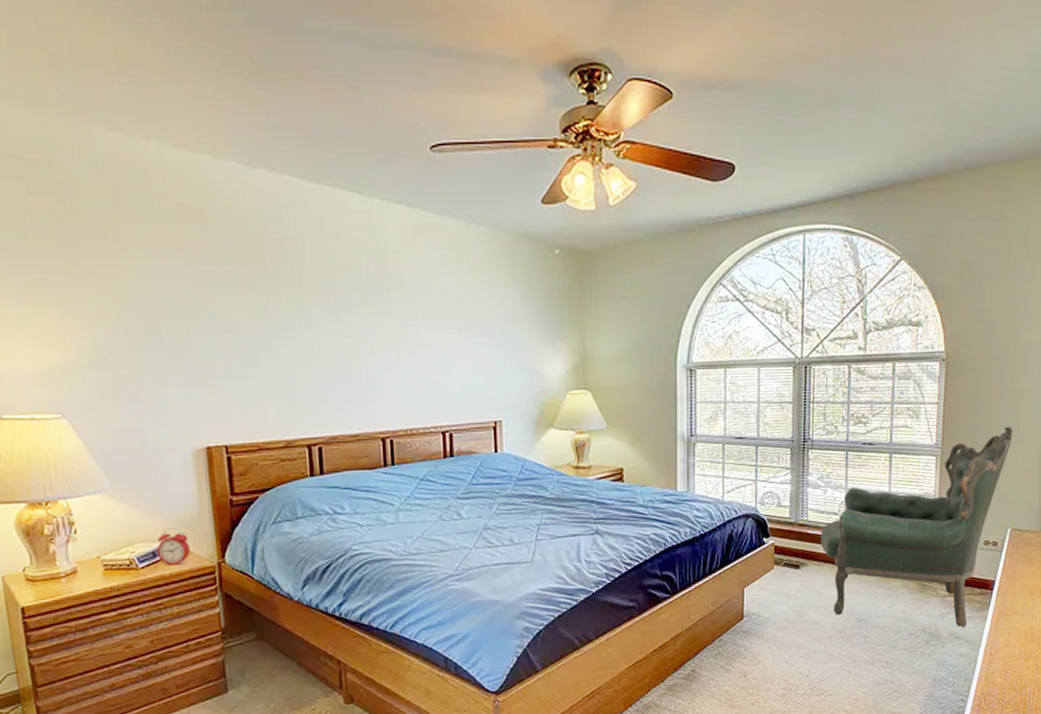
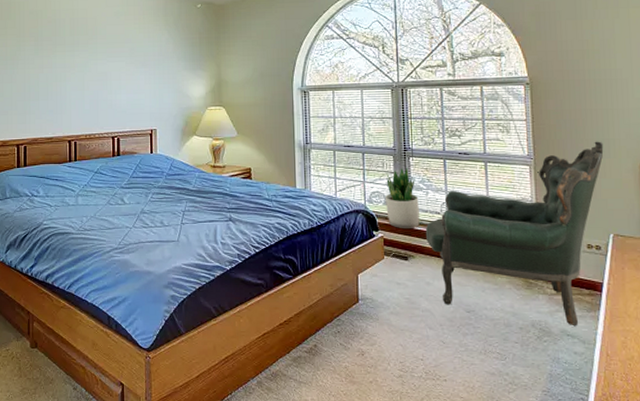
planter: none [779,461,816,534] -> present [386,167,420,229]

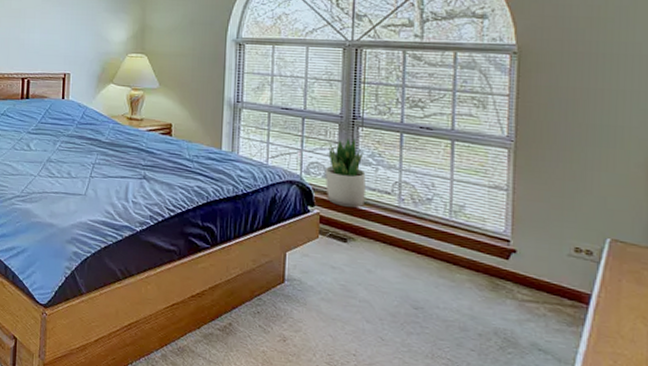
armchair: present [425,141,604,325] -> none [370,127,608,340]

